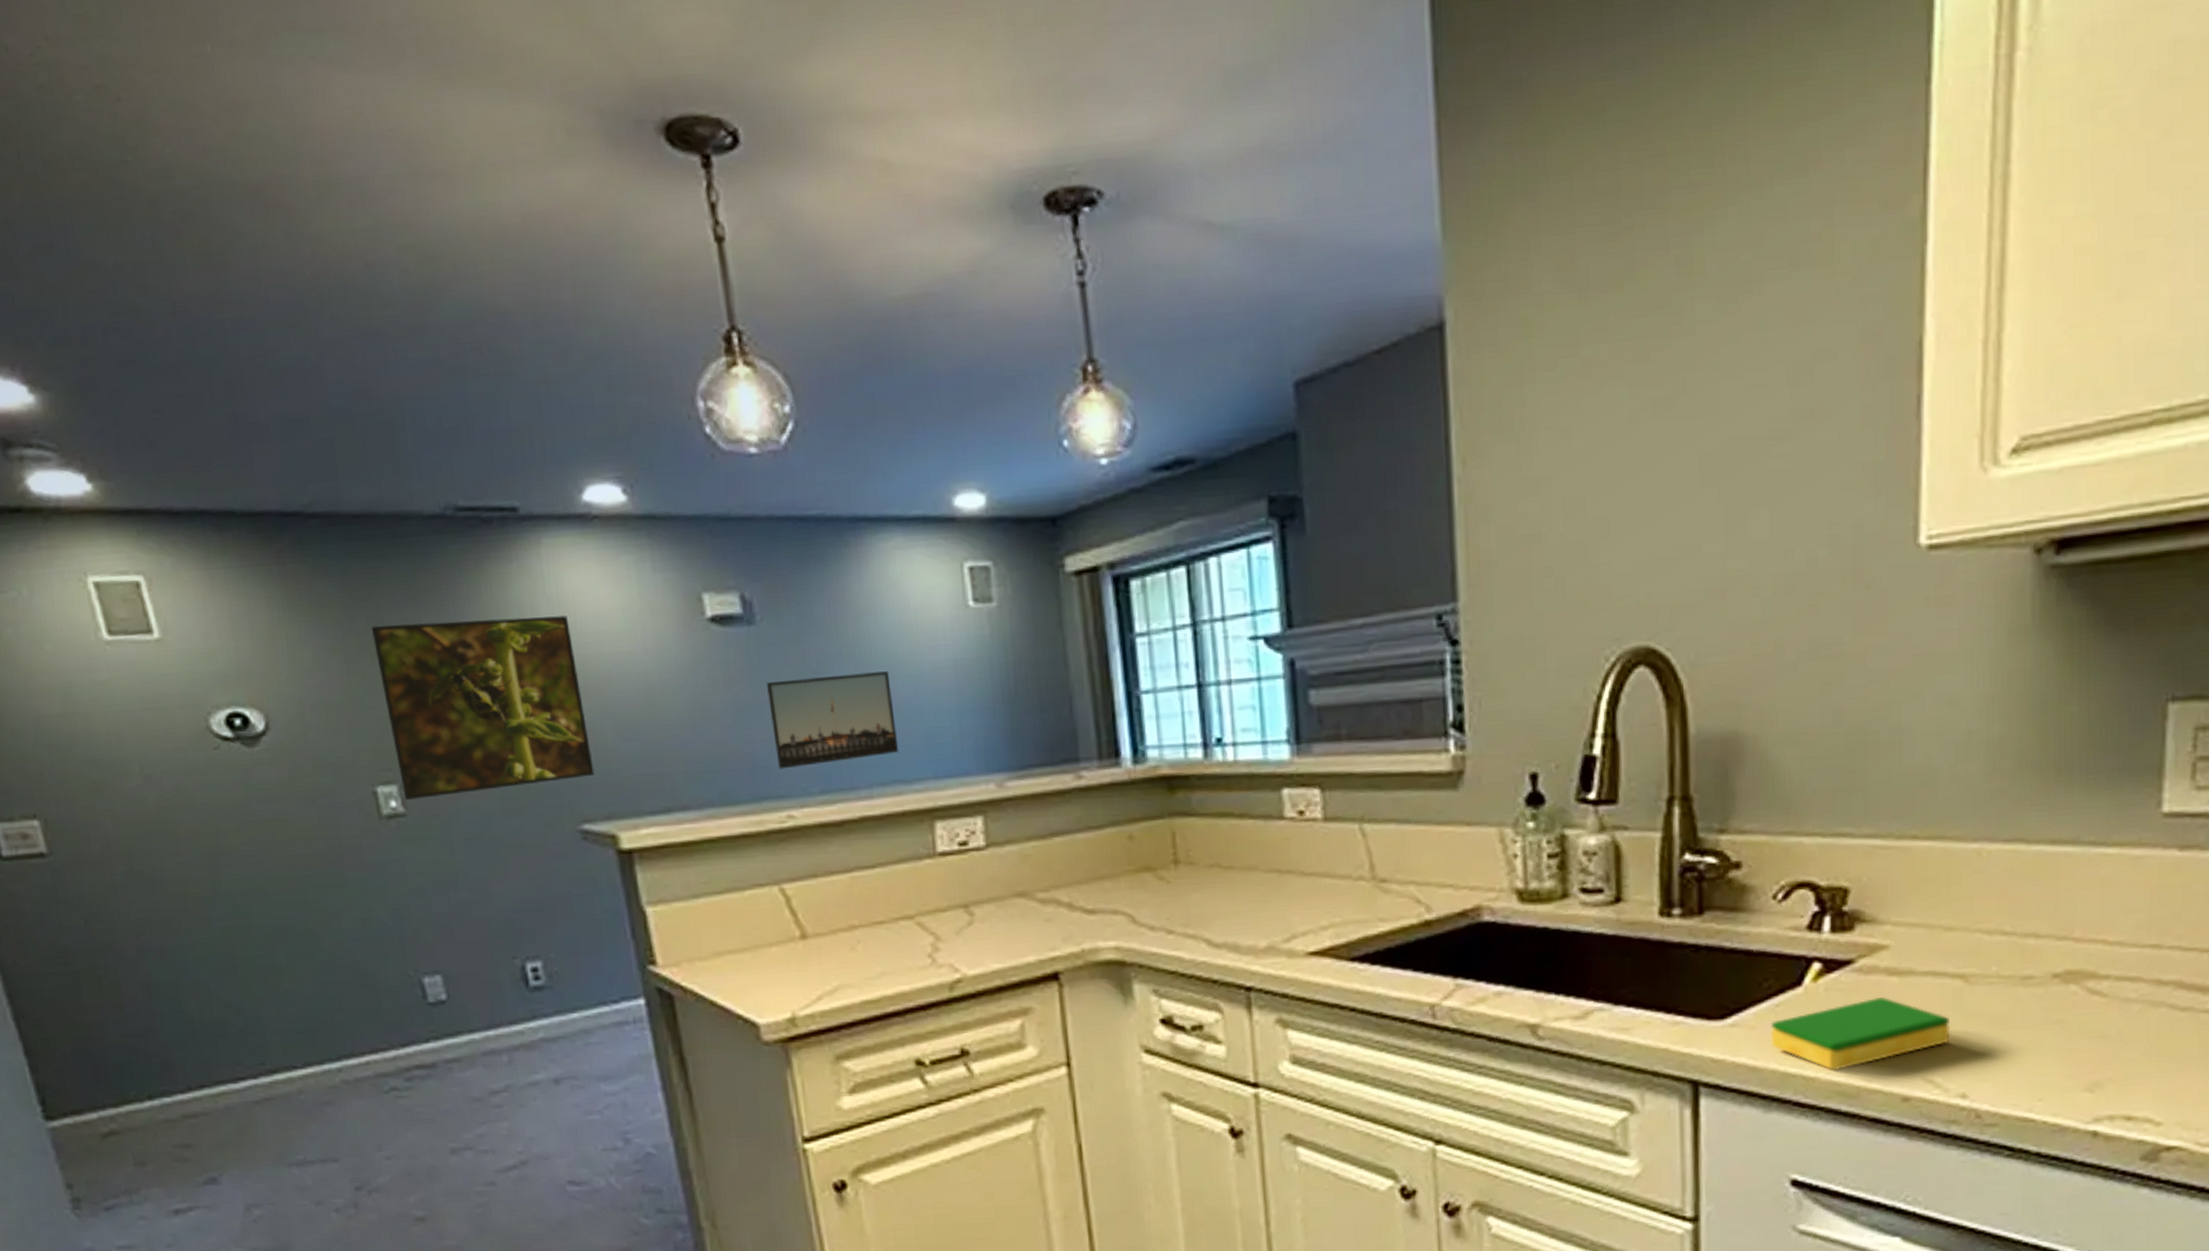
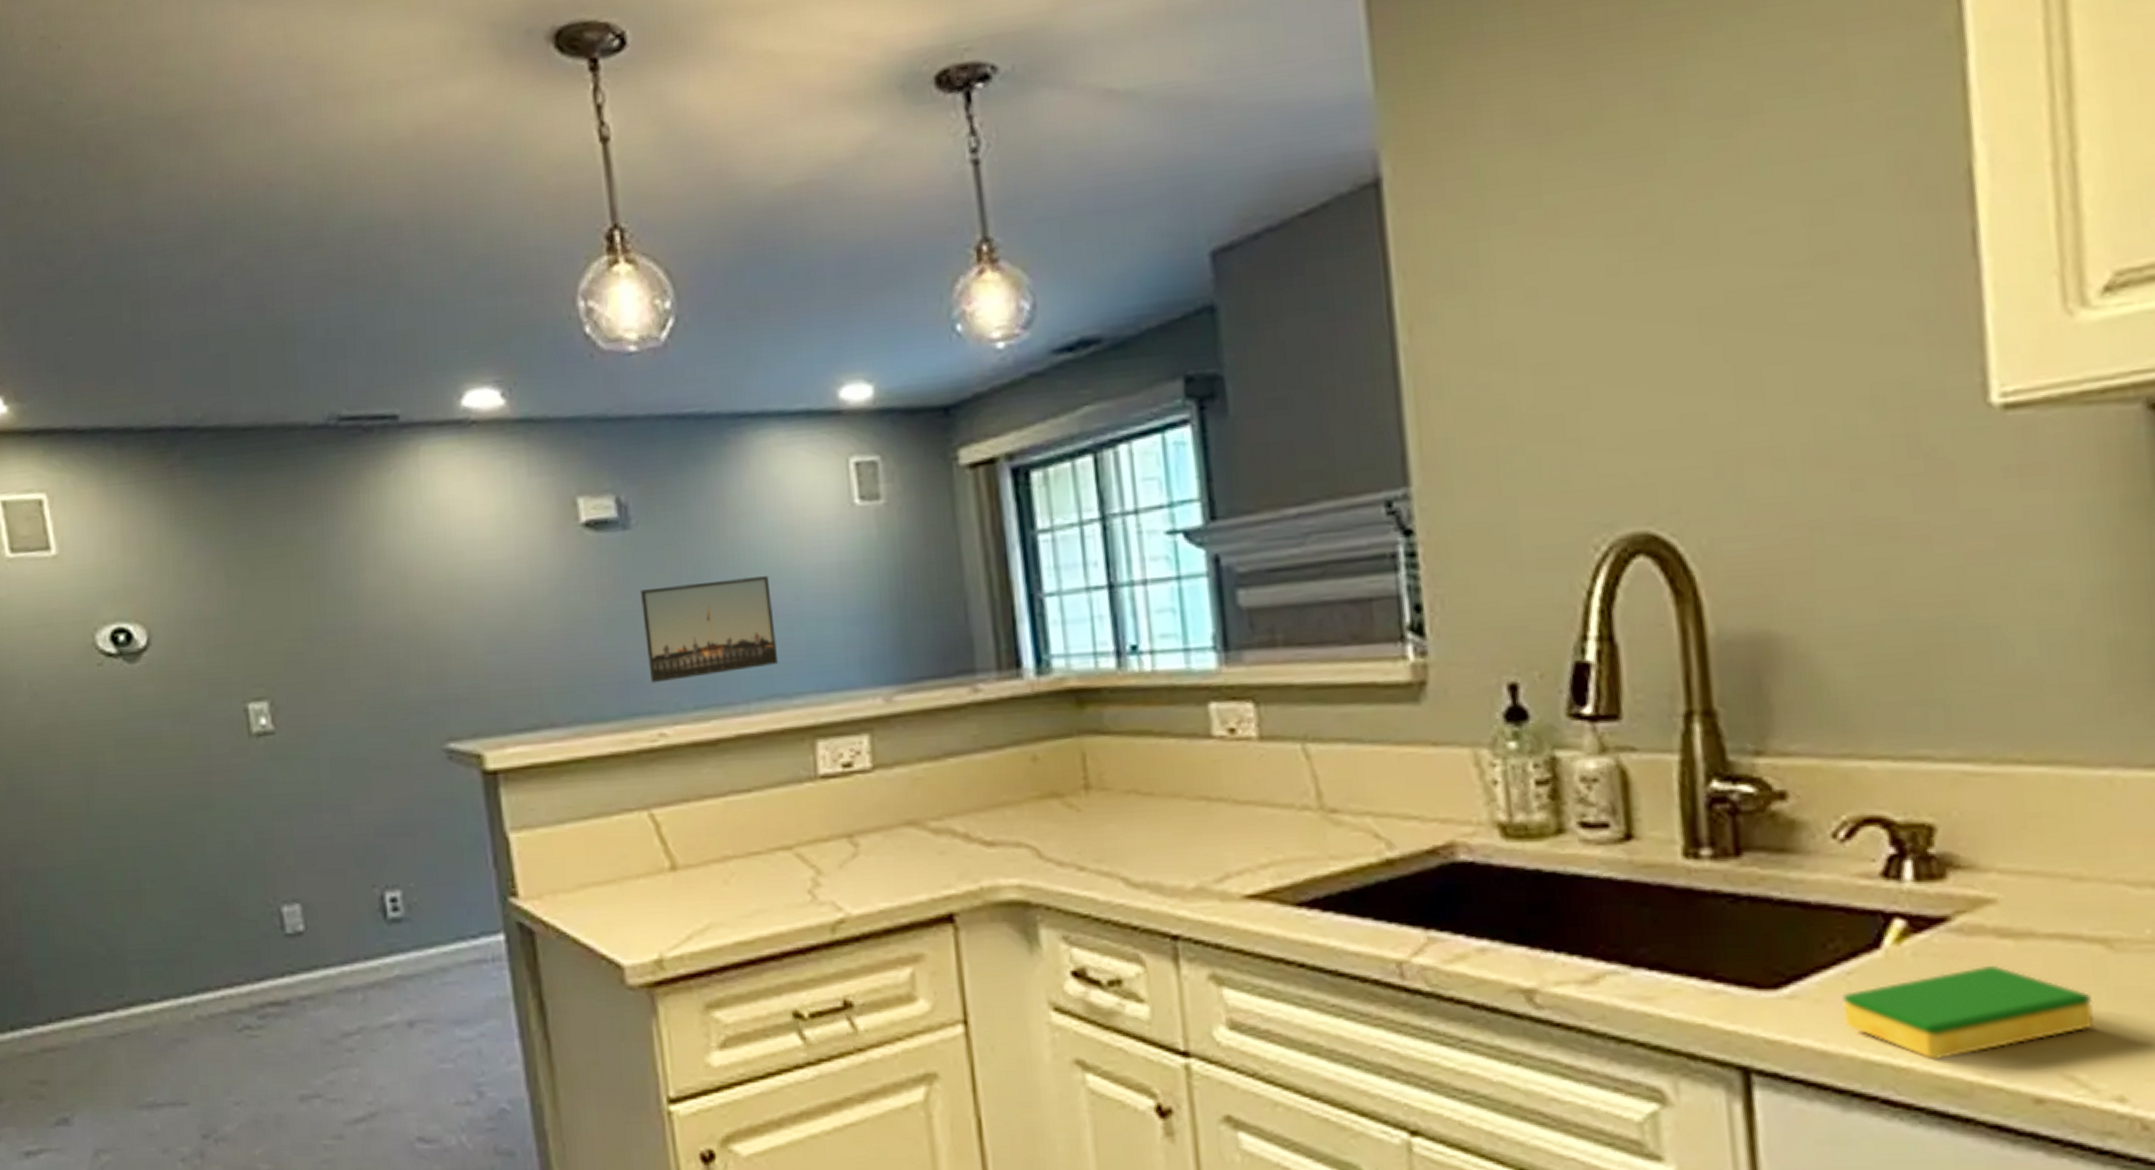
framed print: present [370,615,595,800] -> none [252,523,462,717]

